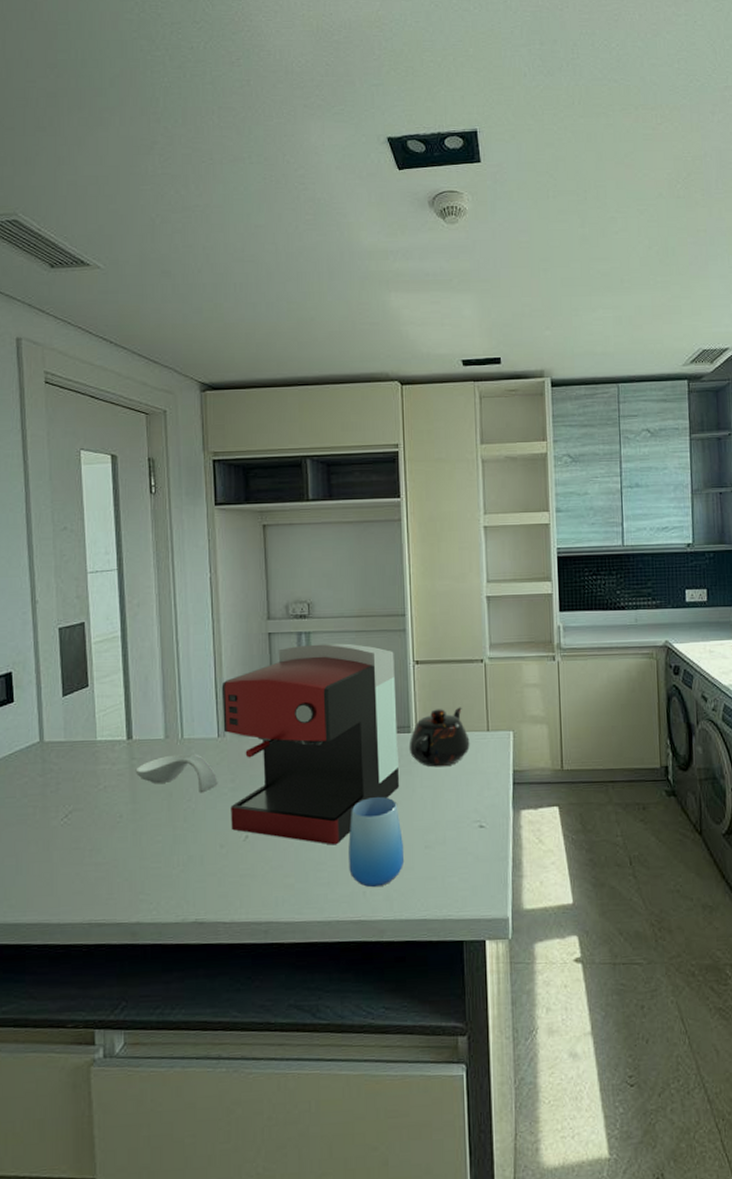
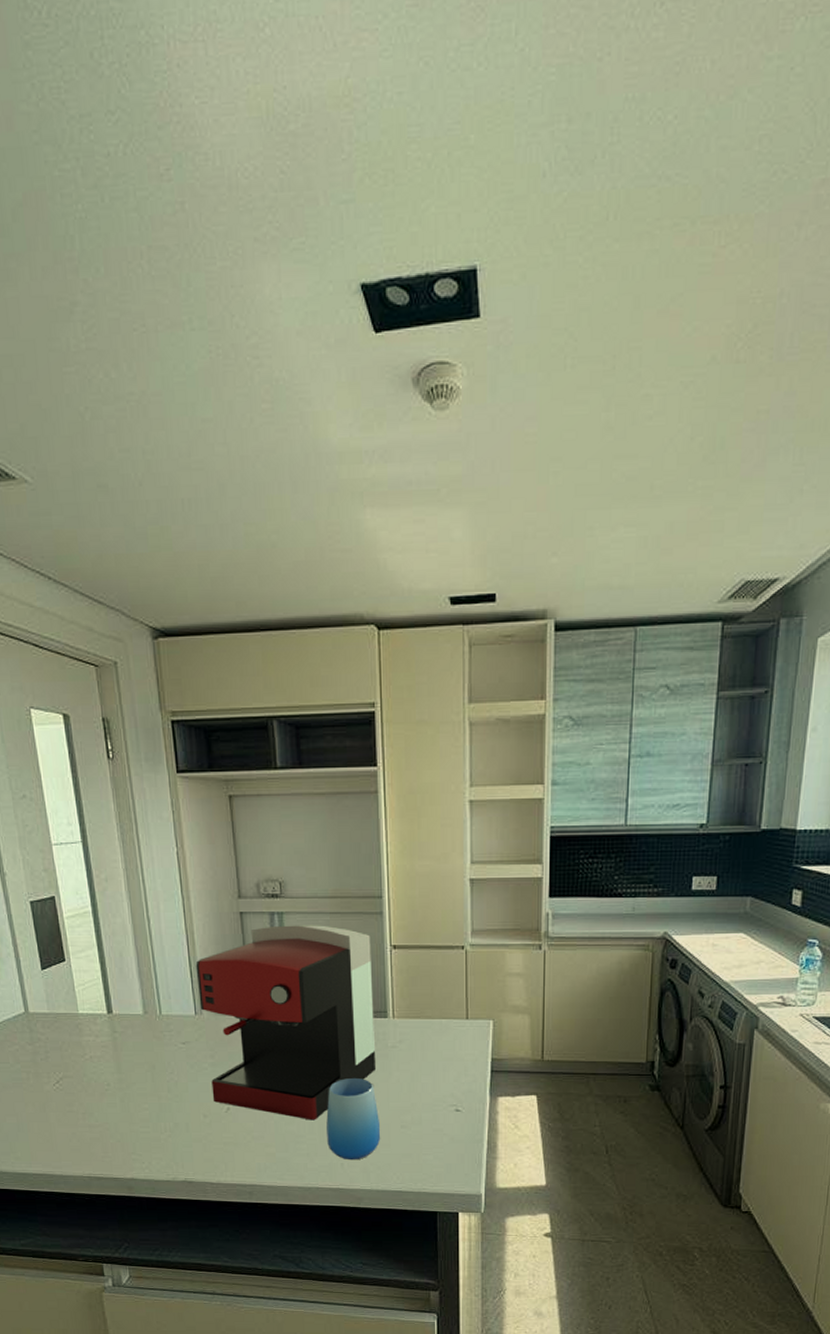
spoon rest: present [135,754,218,792] -> none [118,1030,198,1066]
teapot: present [408,707,470,768] -> none [385,994,448,1052]

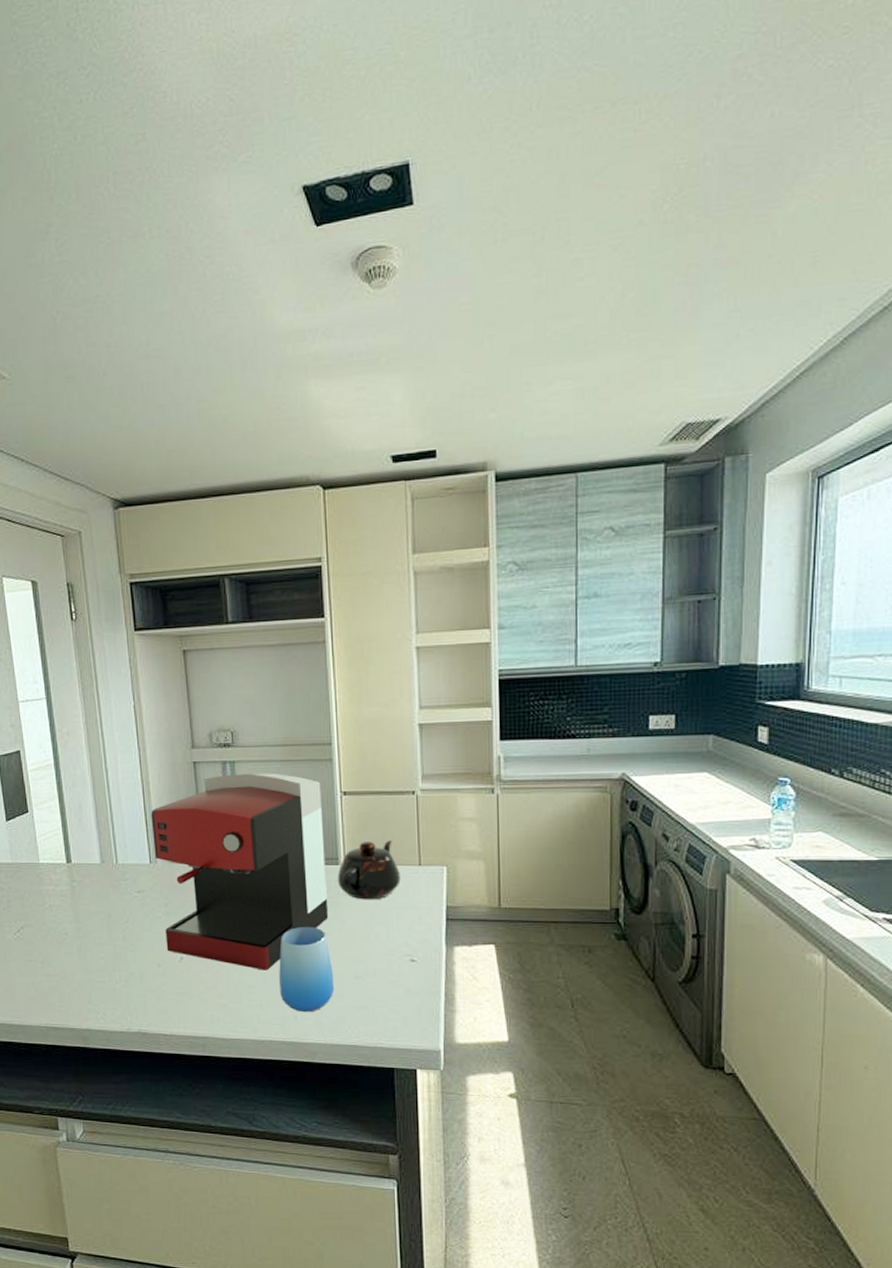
teapot: none [385,994,448,1052] -> present [337,840,401,900]

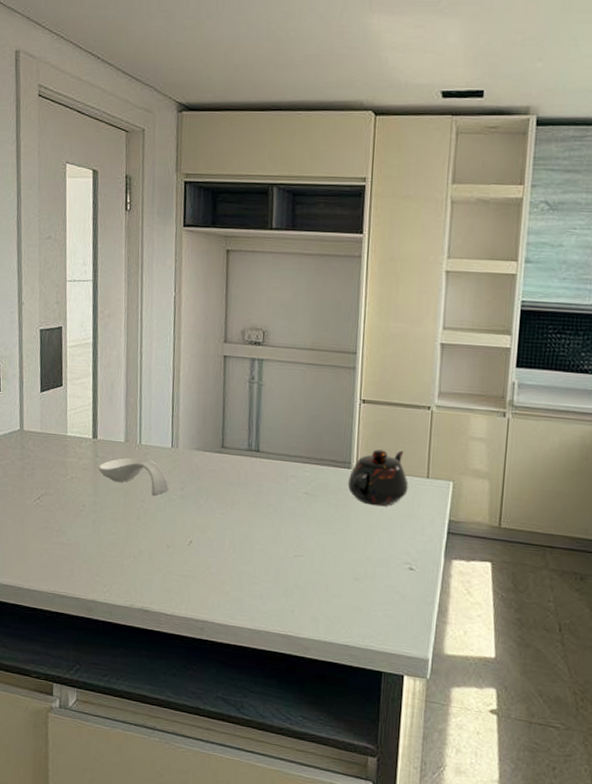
spoon rest: none [76,878,152,915] -> present [98,457,169,496]
coffee maker: present [151,773,328,971] -> none [177,371,342,563]
cup: present [279,926,335,1013] -> none [281,524,334,608]

